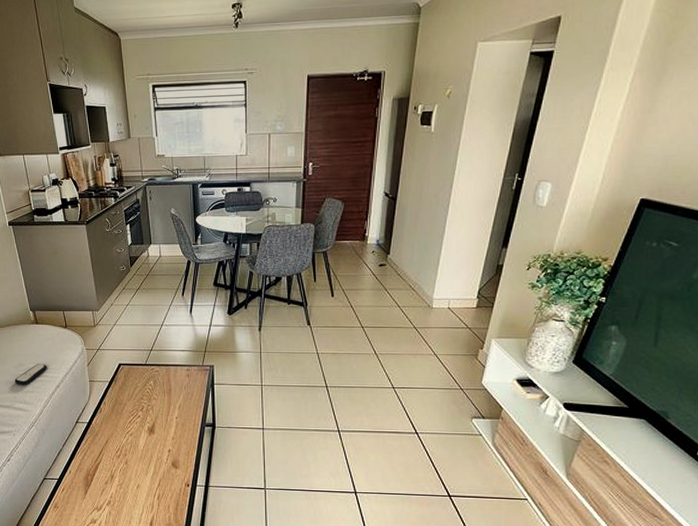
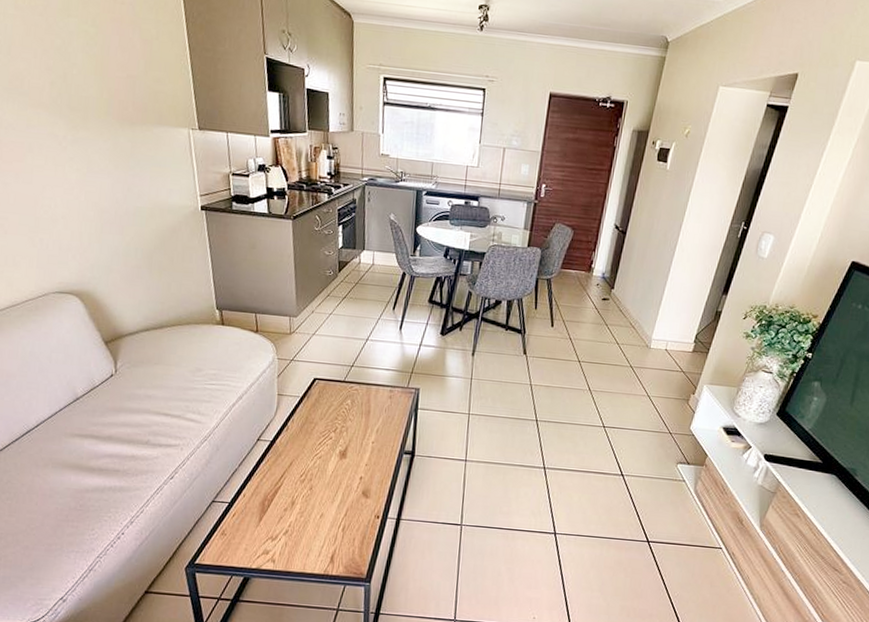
remote control: present [14,364,47,386] -> none [188,370,230,394]

